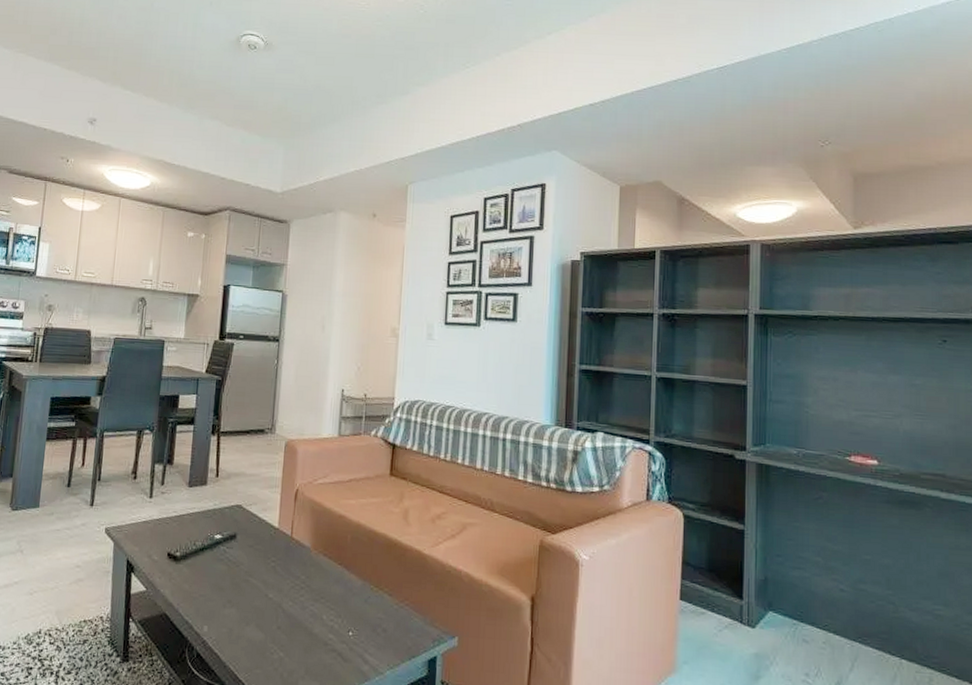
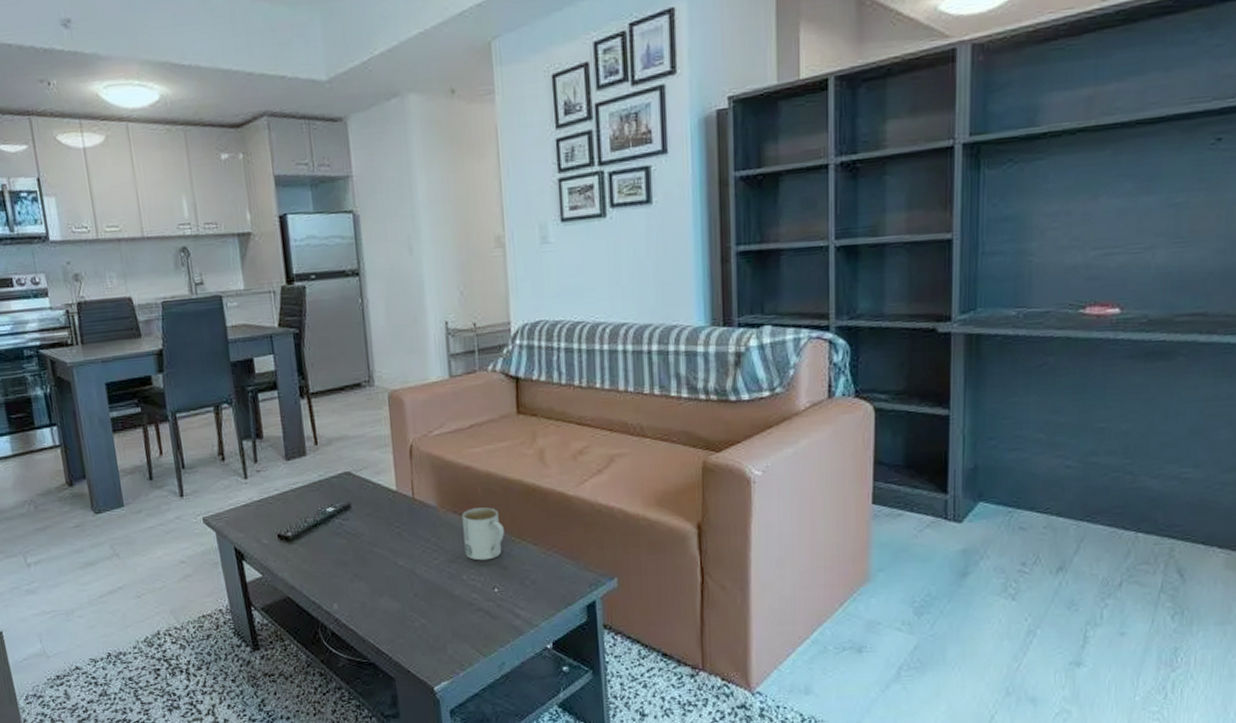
mug: none [328,553,365,604] -> present [462,507,504,561]

